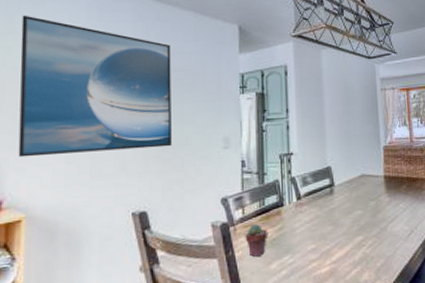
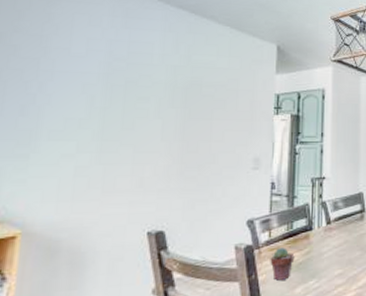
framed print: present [18,15,173,158] -> none [17,12,203,168]

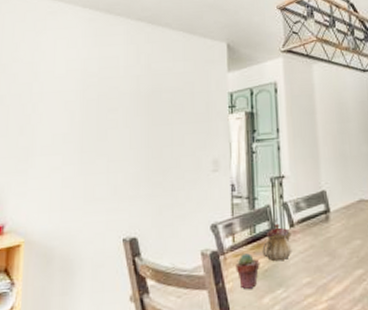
teapot: none [298,221,328,255] -> present [262,224,292,262]

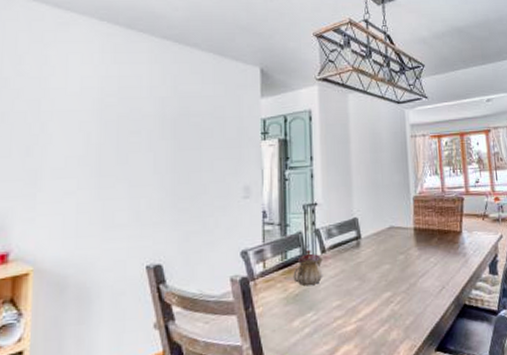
potted succulent: present [235,253,260,289] -> none [266,279,291,313]

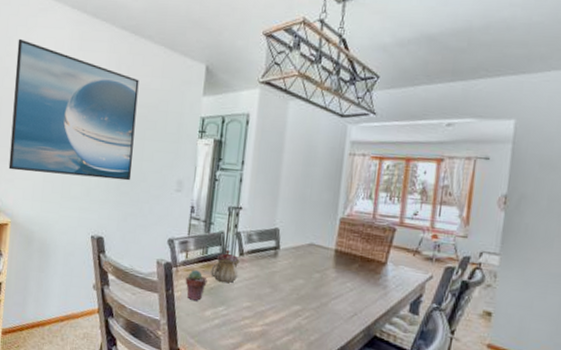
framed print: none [26,56,190,207] -> present [8,38,139,181]
potted succulent: none [266,279,291,313] -> present [185,270,208,301]

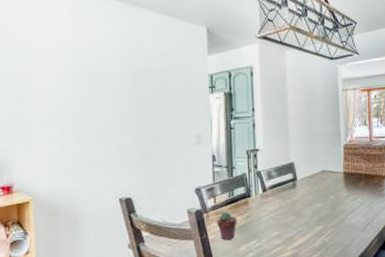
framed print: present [8,38,139,181] -> none [14,19,151,149]
teapot: present [211,250,240,283] -> none [239,189,265,219]

